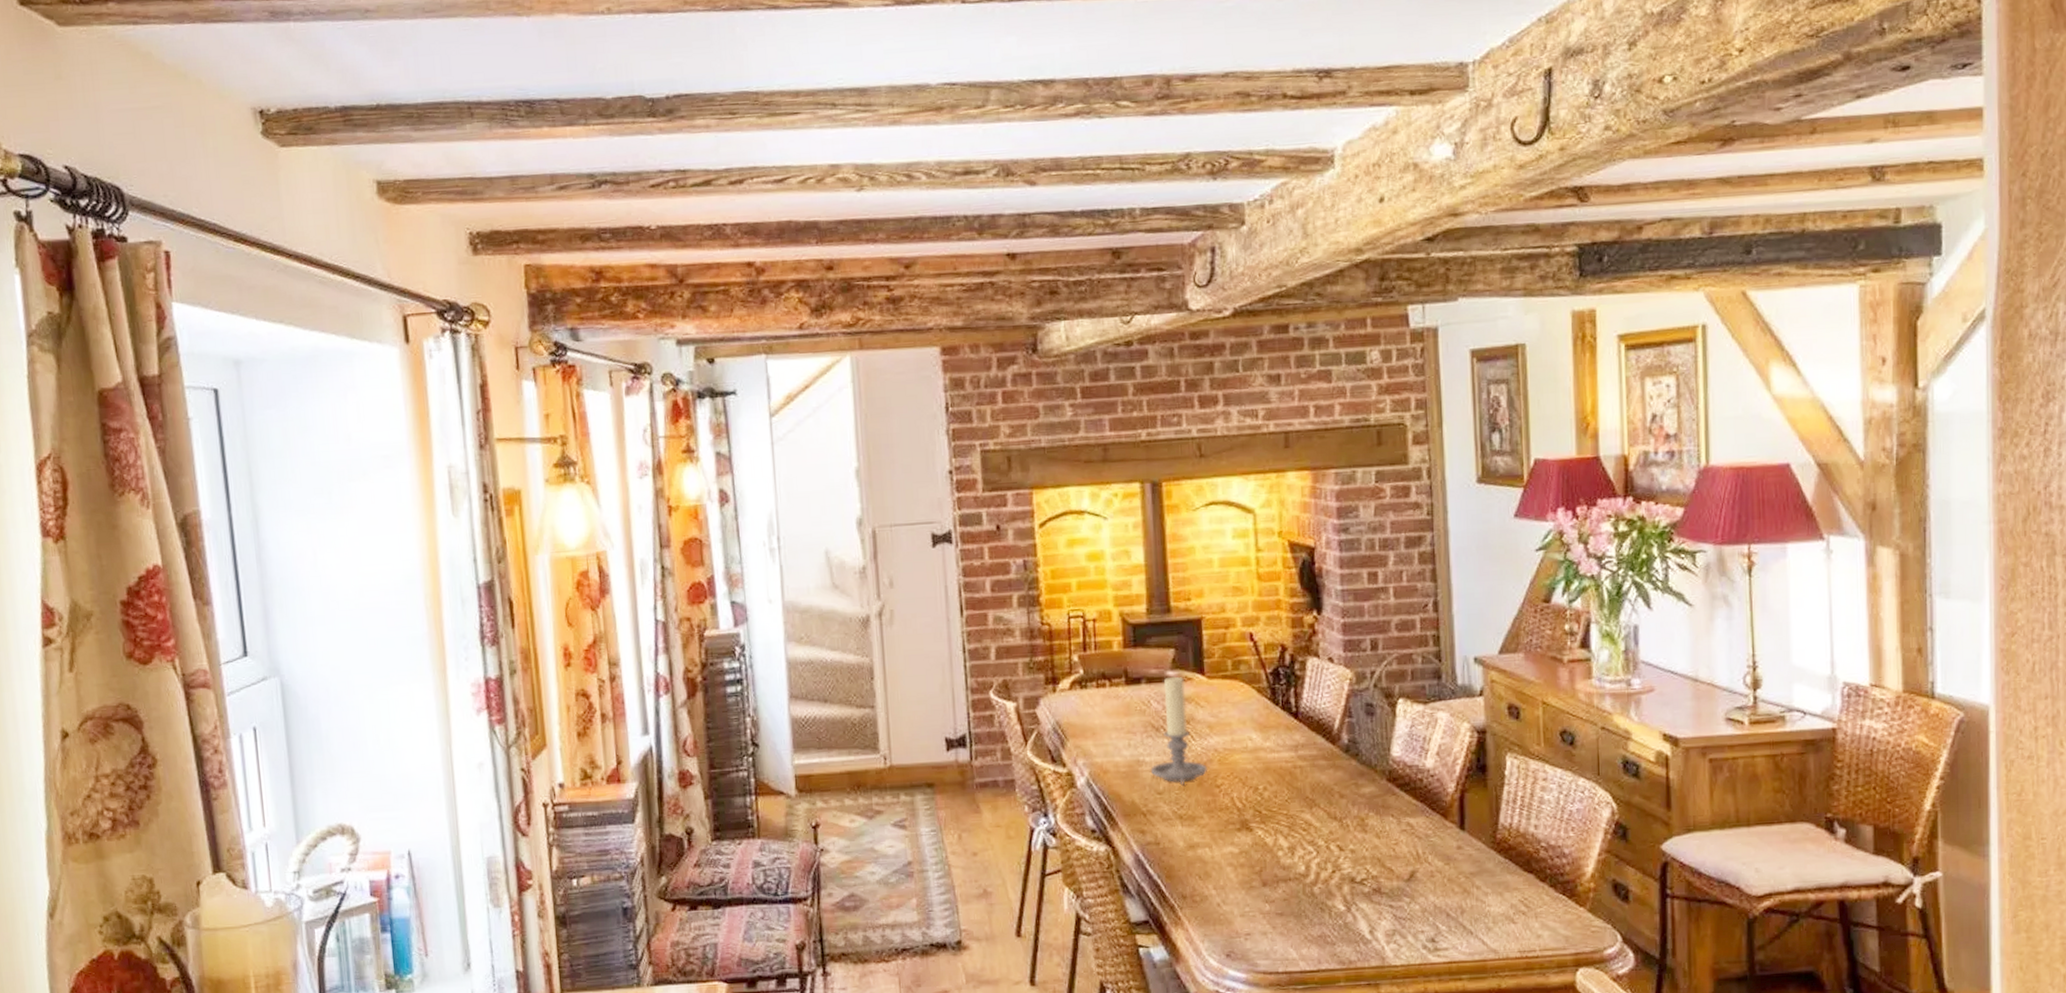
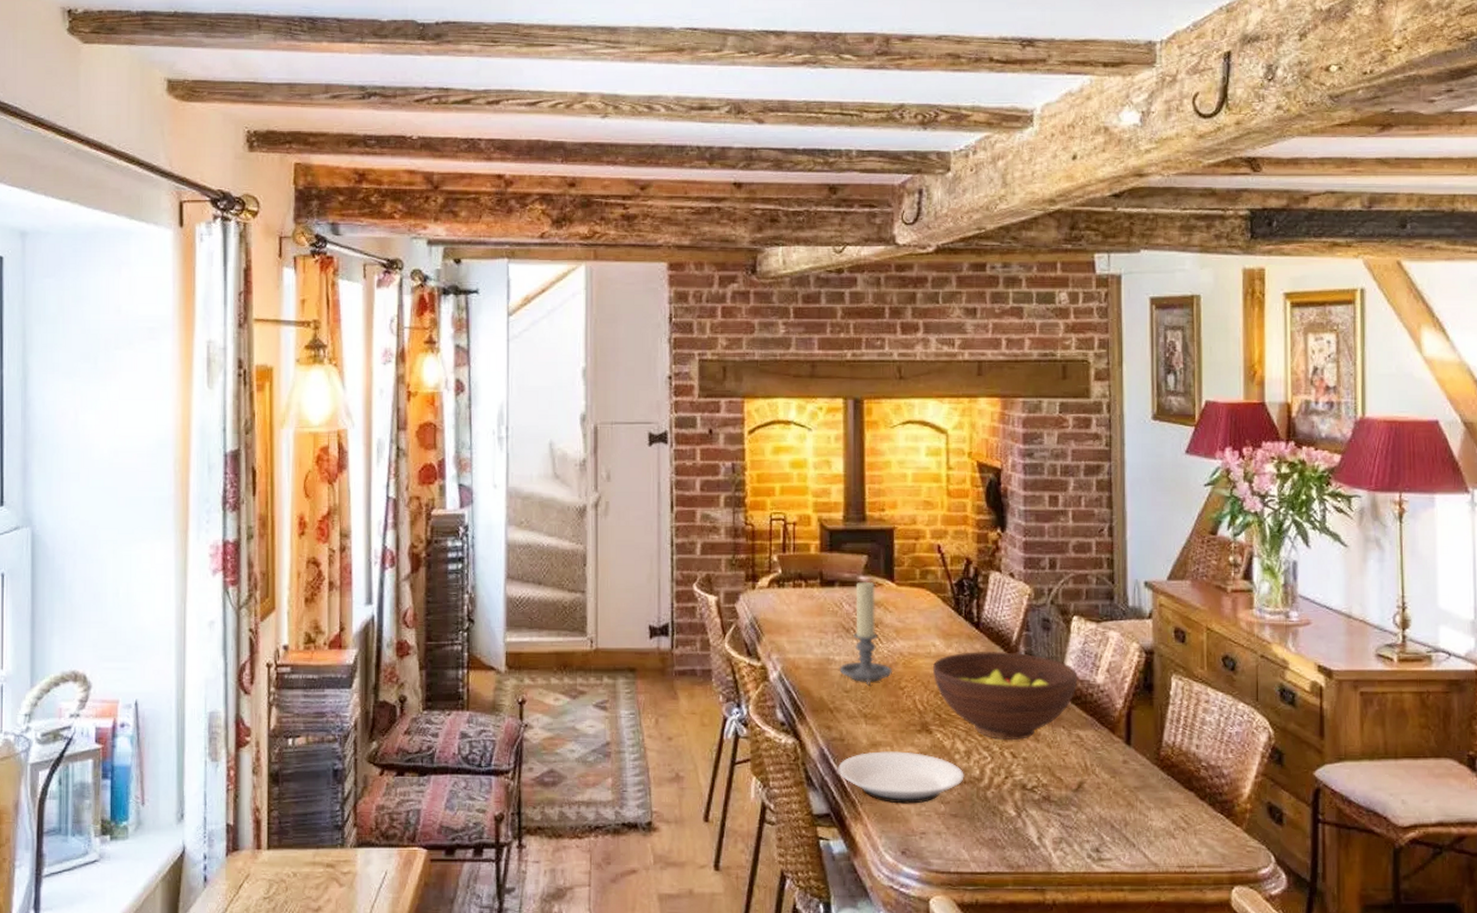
plate: none [1155,851,1289,906] -> present [838,751,964,804]
fruit bowl: none [1250,741,1406,833] -> present [932,652,1078,739]

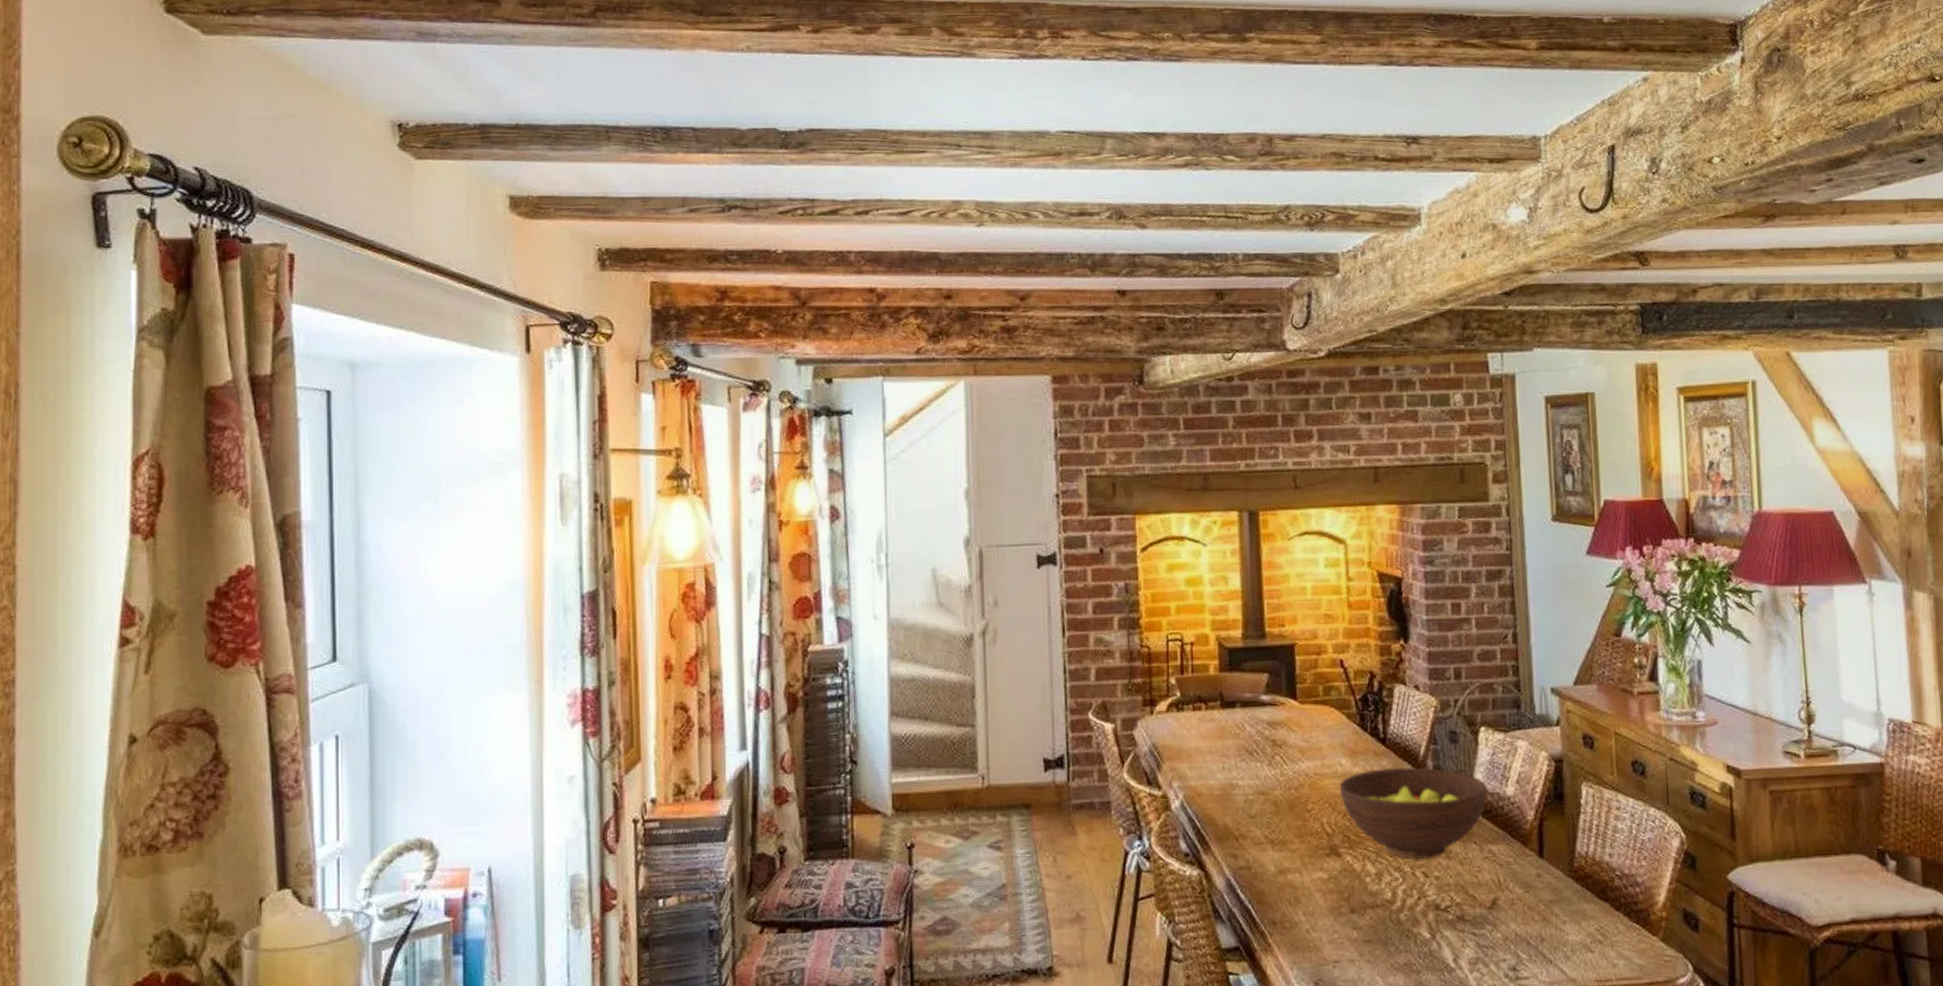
plate: present [838,751,964,804] -> none [1246,877,1376,933]
candle holder: present [839,581,892,686] -> none [1243,701,1298,810]

